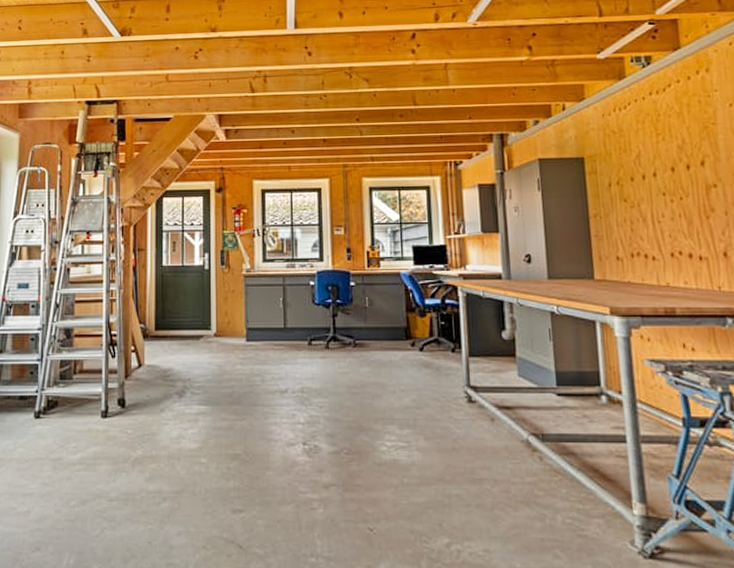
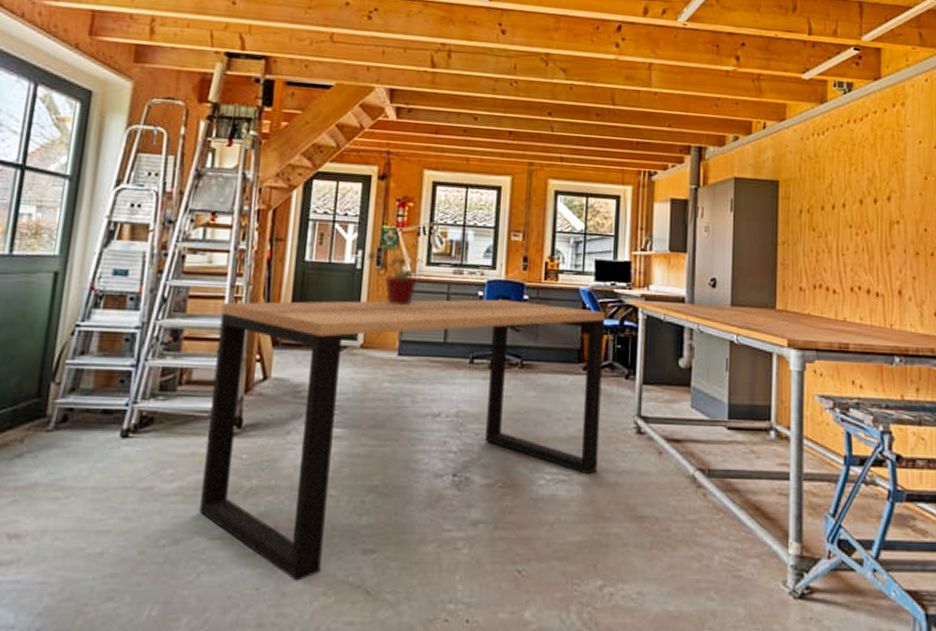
dining table: none [98,287,434,536] -> present [198,299,606,581]
potted plant: none [212,240,260,297] -> present [366,237,424,305]

